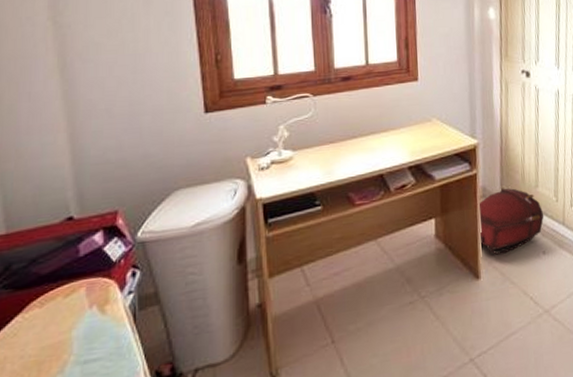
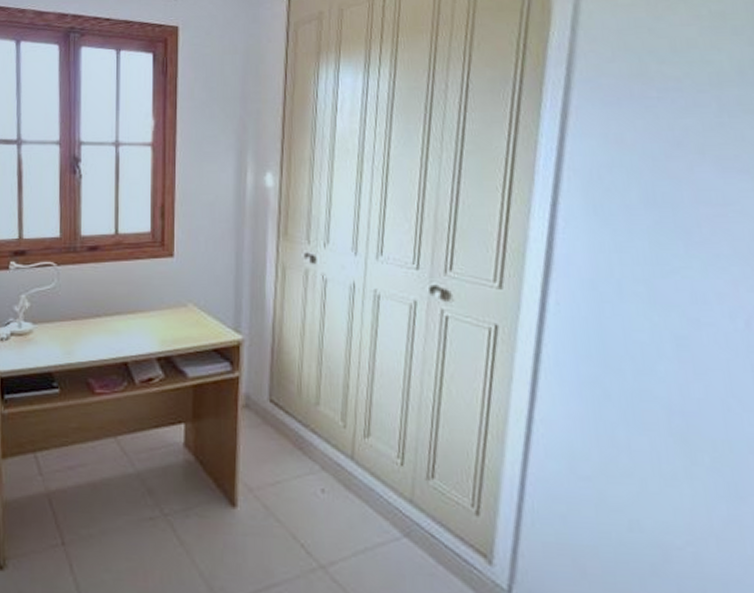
backpack: present [477,188,544,255] -> none [237,399,326,482]

